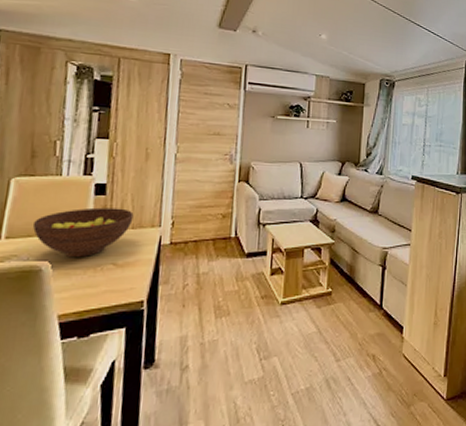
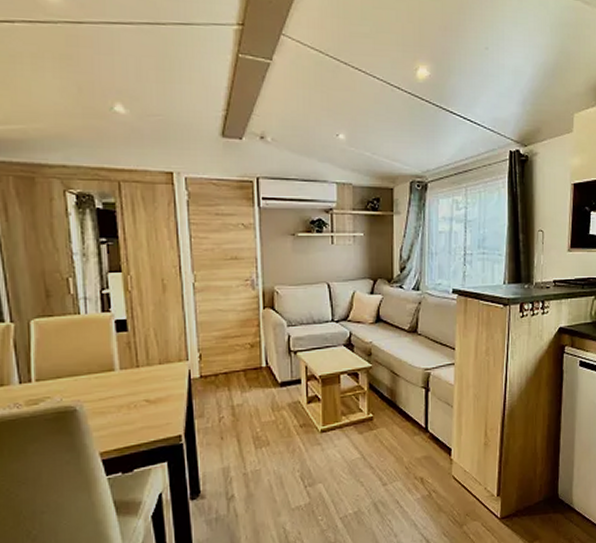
fruit bowl: present [32,207,134,258] -> none [59,344,159,397]

